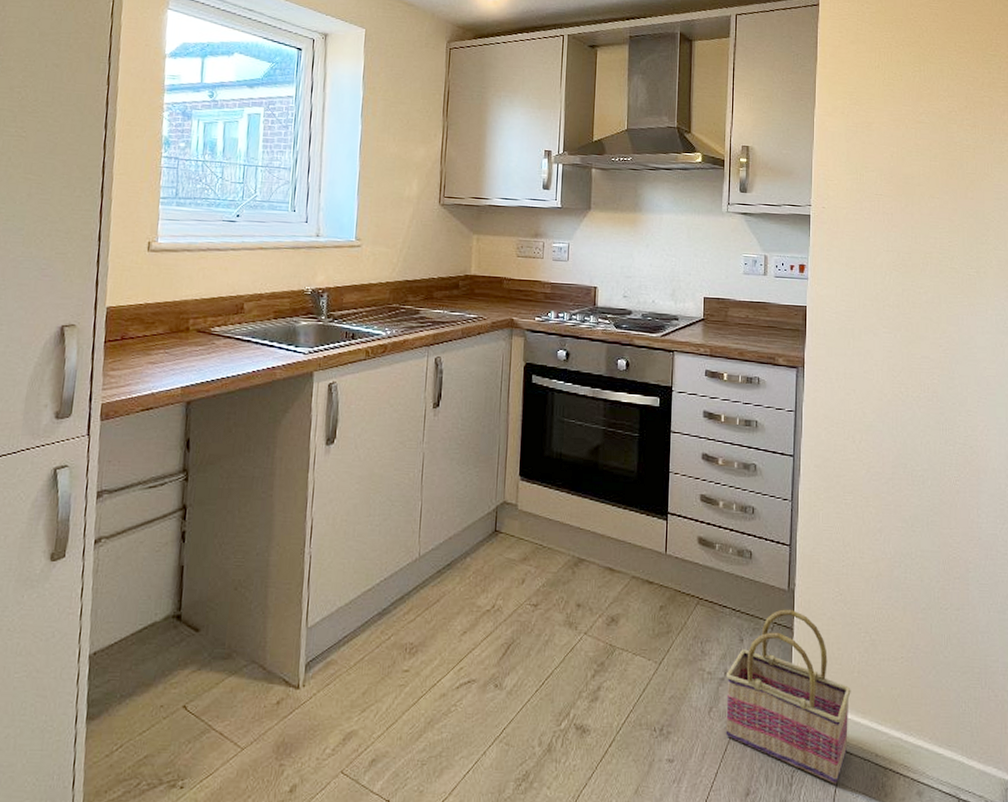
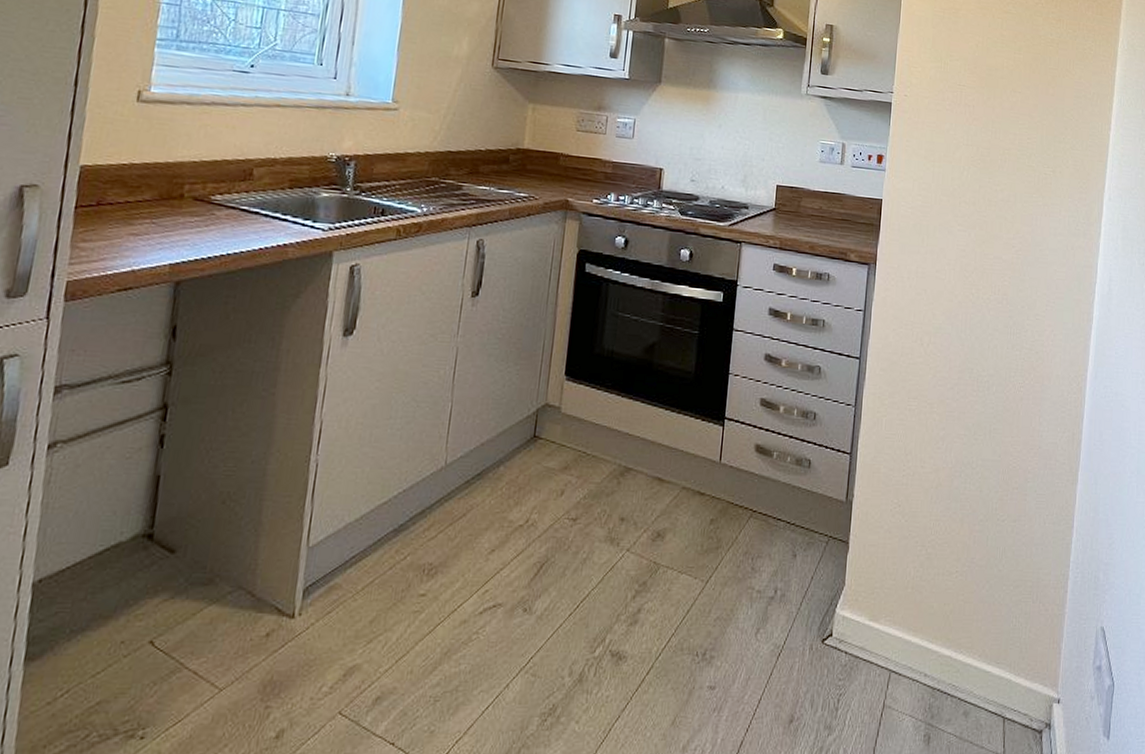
basket: present [725,609,851,784] -> none [772,522,904,707]

